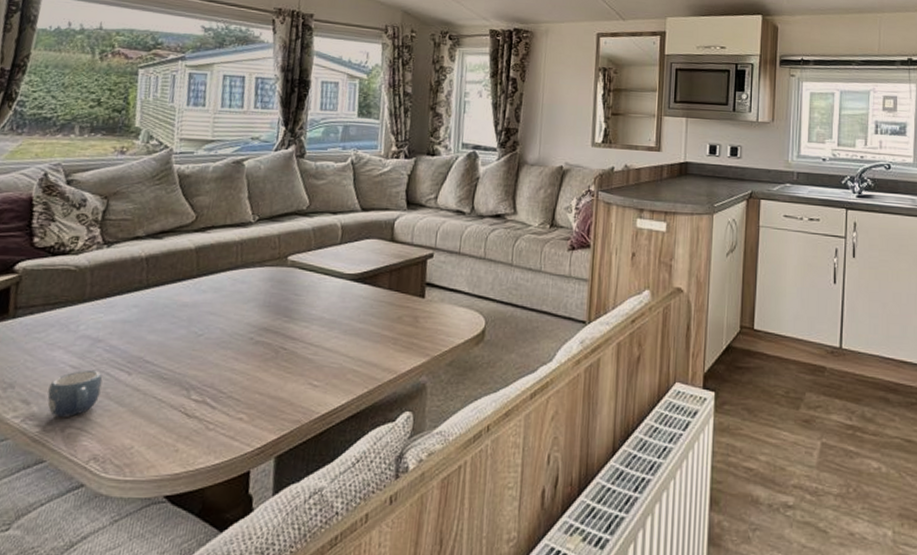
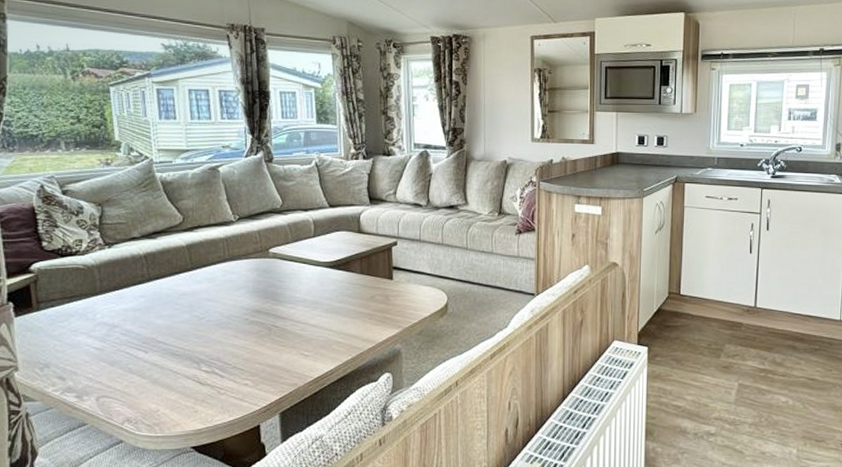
mug: present [47,369,103,418] -> none [79,350,124,390]

